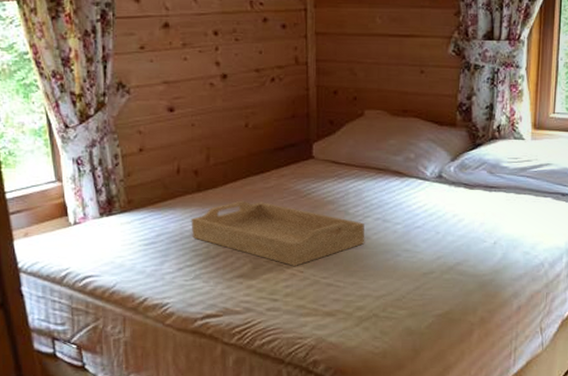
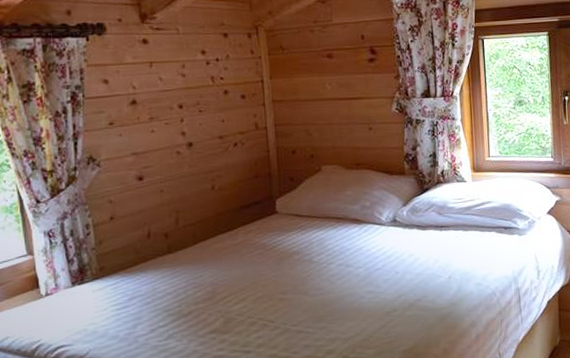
serving tray: present [191,200,365,266] -> none [162,258,331,317]

